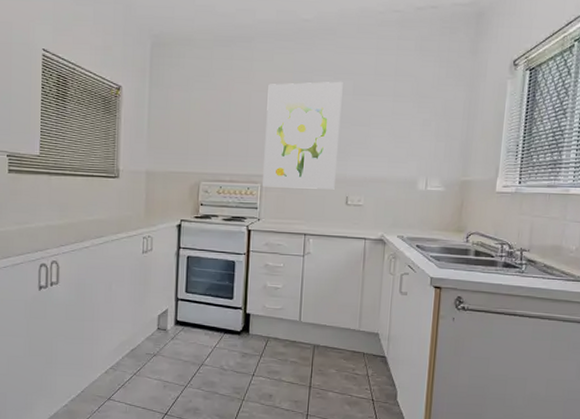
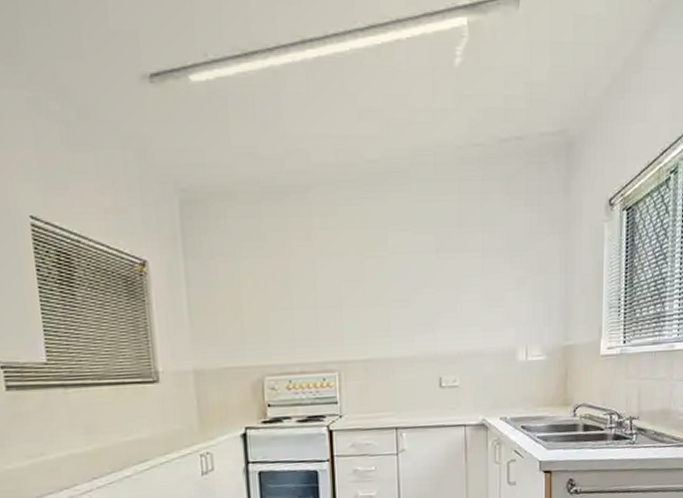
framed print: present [262,81,343,190] -> none [335,236,425,376]

